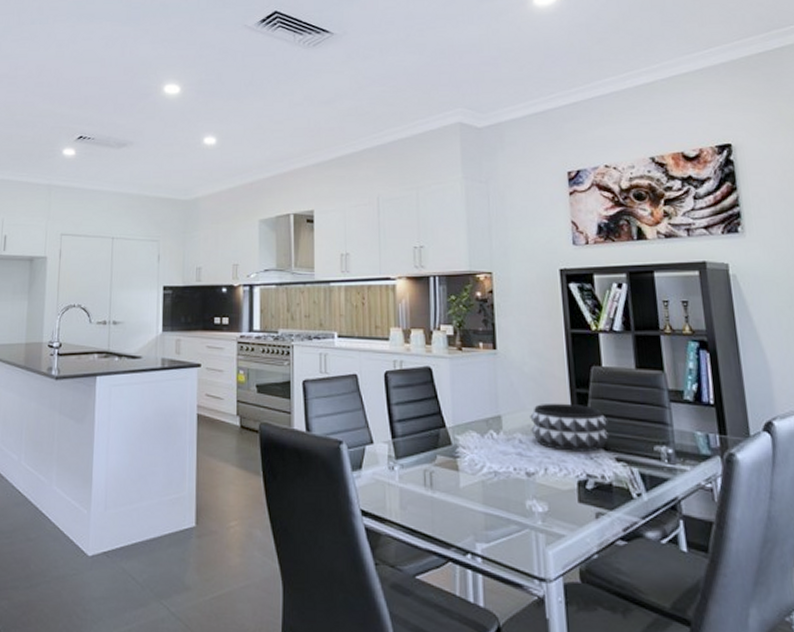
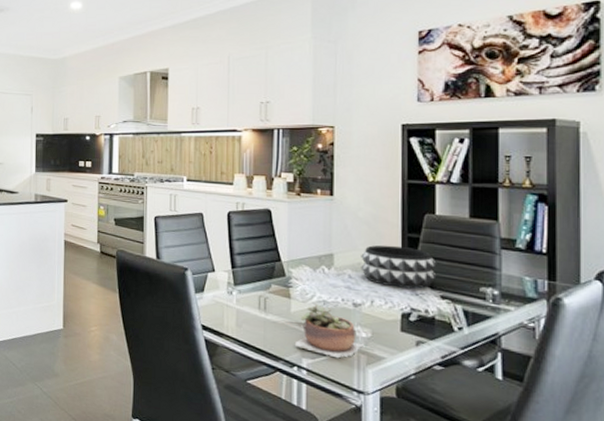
succulent plant: none [466,476,541,540] -> present [294,304,363,359]

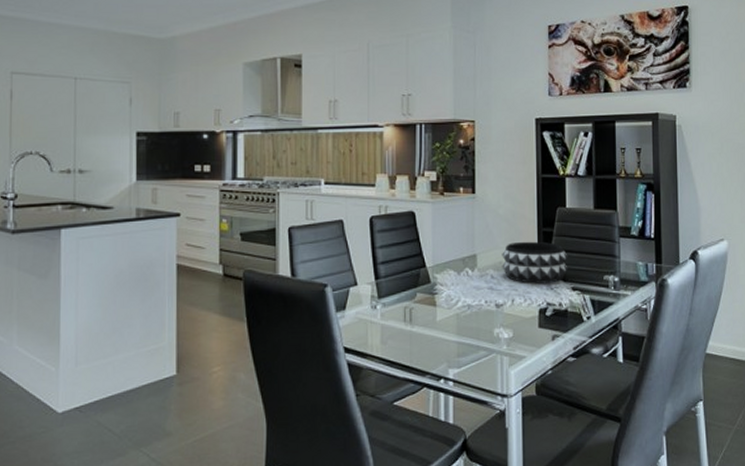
succulent plant: present [294,304,363,359] -> none [440,309,506,364]

